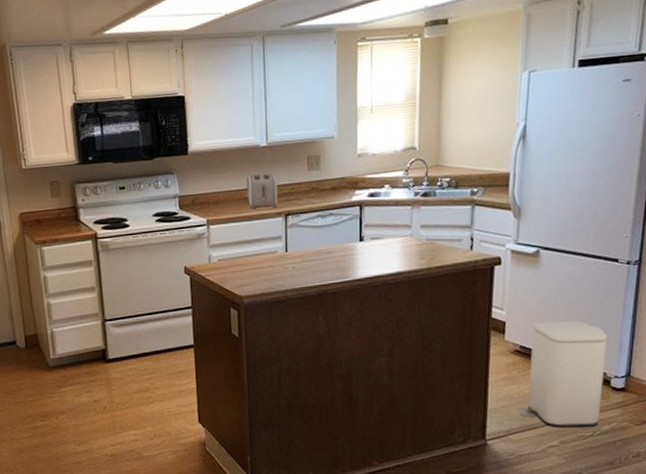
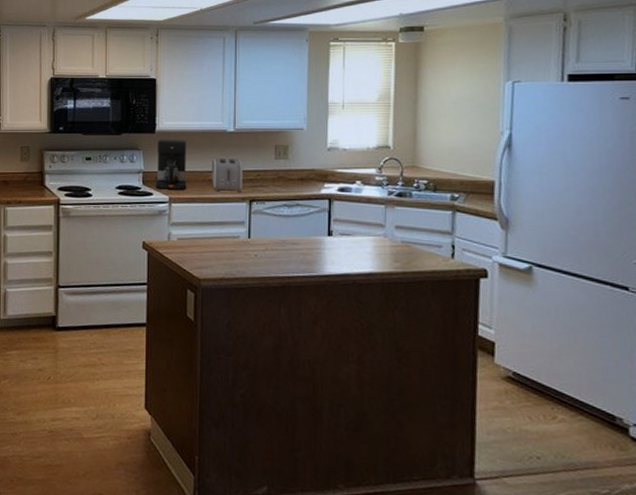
coffee maker: none [191,158,224,213] -> present [155,139,187,190]
pedal bin: present [516,320,607,428] -> none [511,348,622,483]

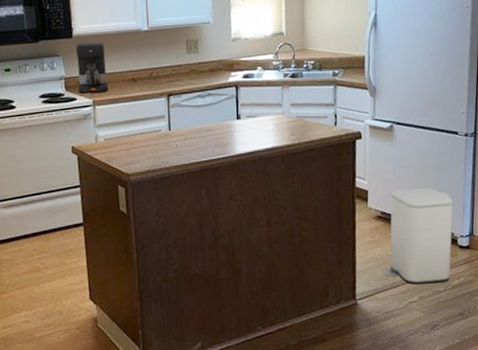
toaster: present [212,157,243,192] -> none [130,56,160,90]
pedal bin: none [511,348,622,483] -> present [381,187,453,285]

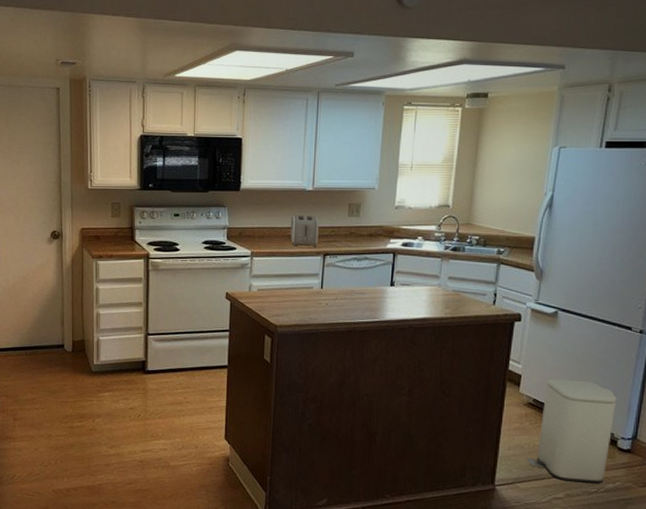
coffee maker: present [76,42,109,94] -> none [238,197,268,245]
toaster: none [130,56,160,90] -> present [291,214,319,247]

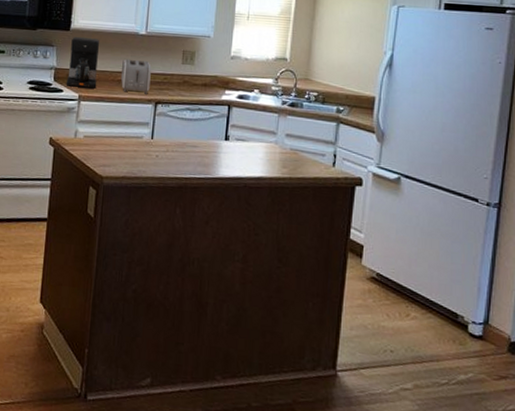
coffee maker: none [238,197,268,245] -> present [66,37,99,89]
pedal bin: present [526,379,617,484] -> none [370,251,466,374]

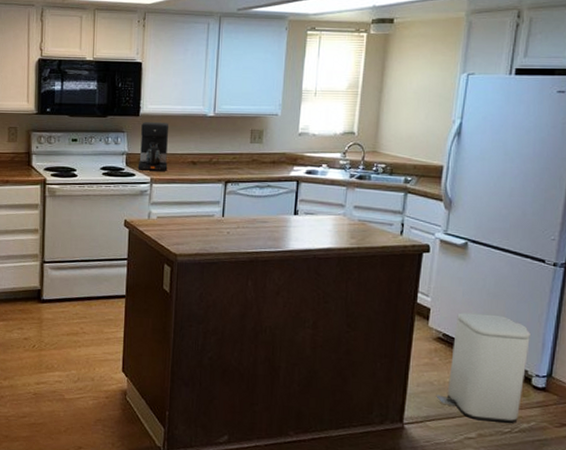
toaster: present [121,58,151,94] -> none [191,140,220,174]
pedal bin: none [370,251,466,374] -> present [436,312,531,423]

